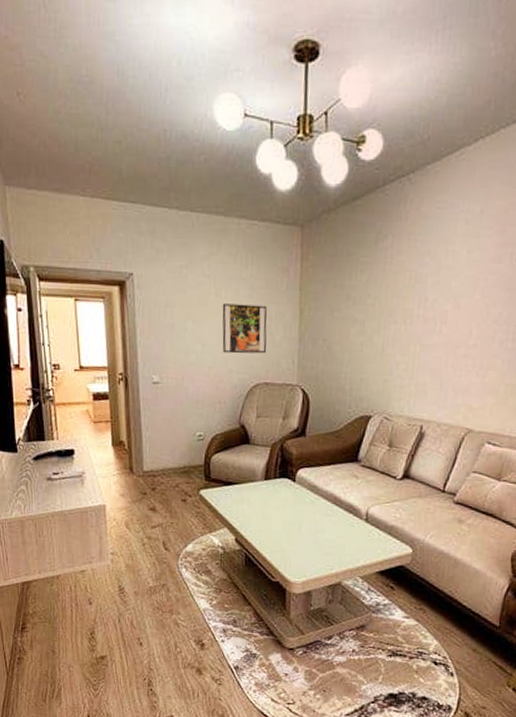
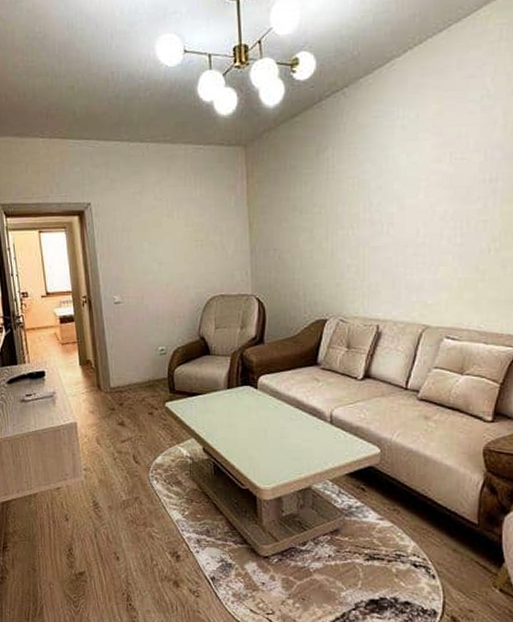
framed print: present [222,303,267,354] -> none [175,222,221,270]

